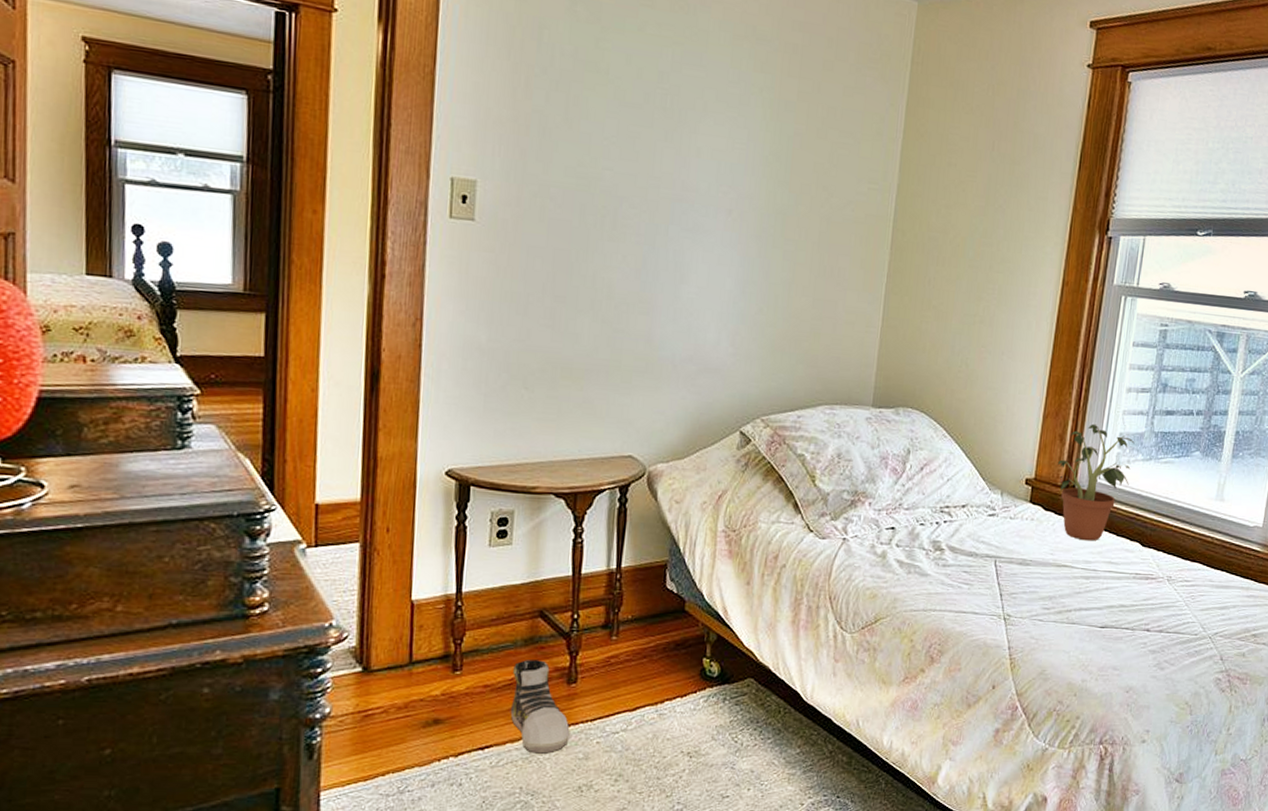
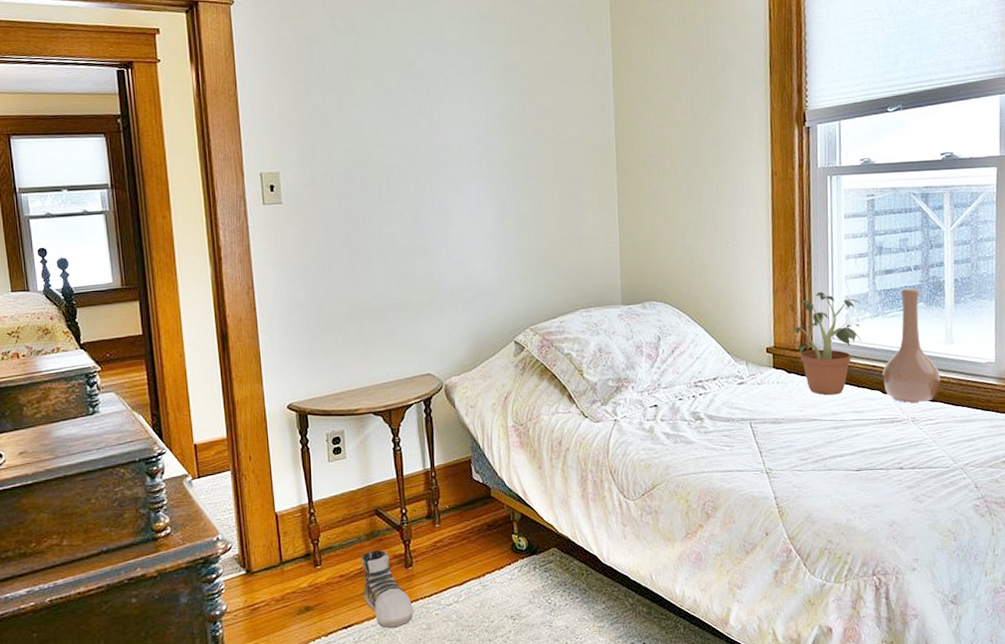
vase: none [1143,433,1205,562] -> present [882,288,940,403]

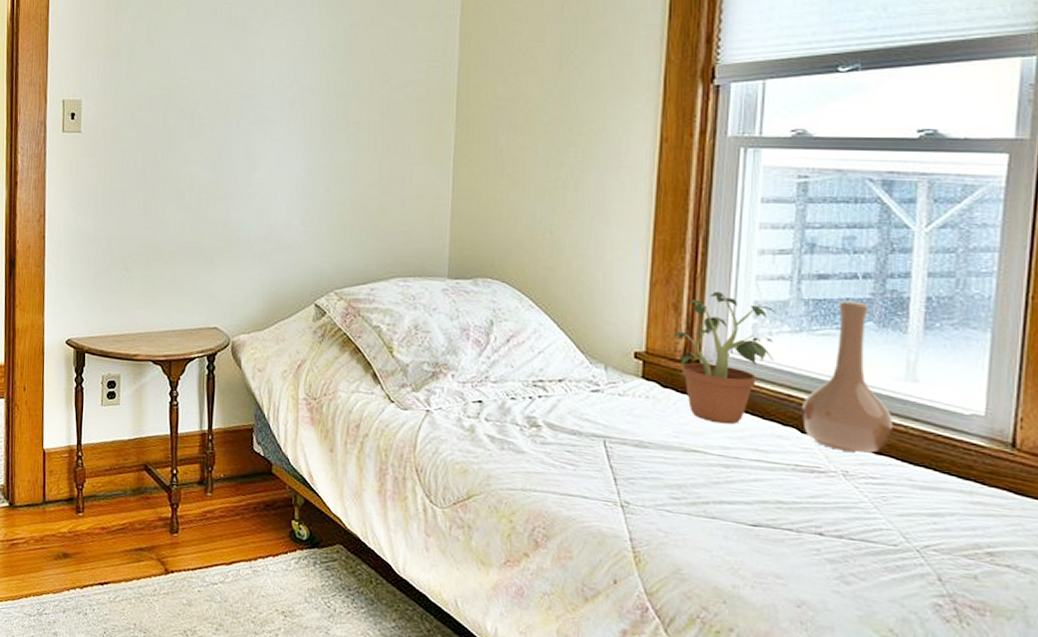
shoe: present [361,550,413,628] -> none [123,508,175,596]

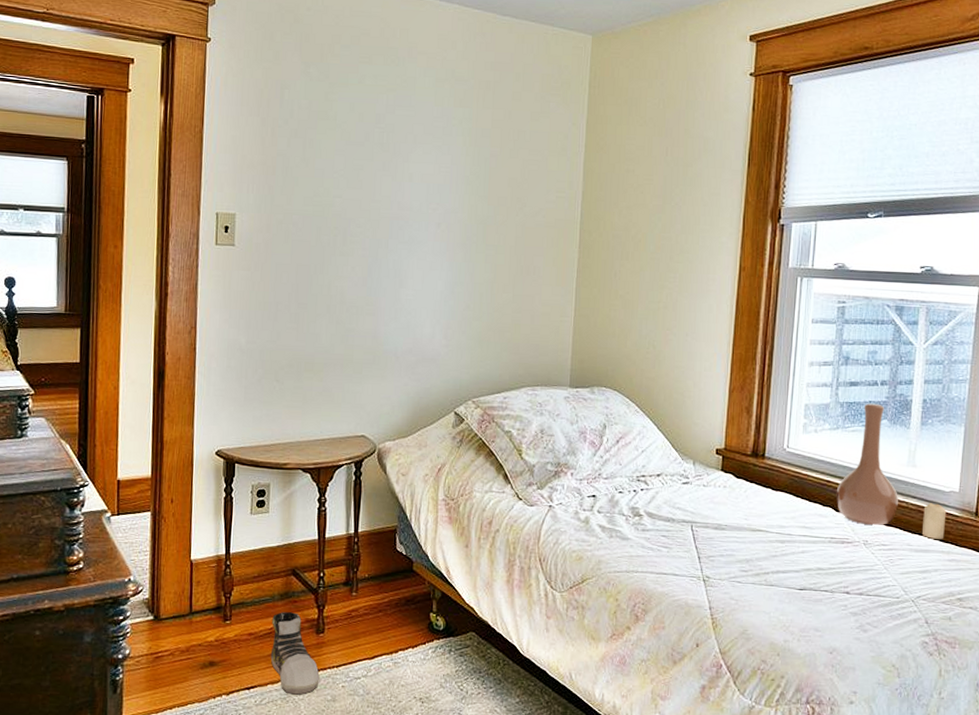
shoe: none [123,508,175,596] -> present [270,612,320,695]
potted plant: present [673,291,776,424] -> none [745,396,821,507]
candle: none [929,428,966,476] -> present [921,503,947,540]

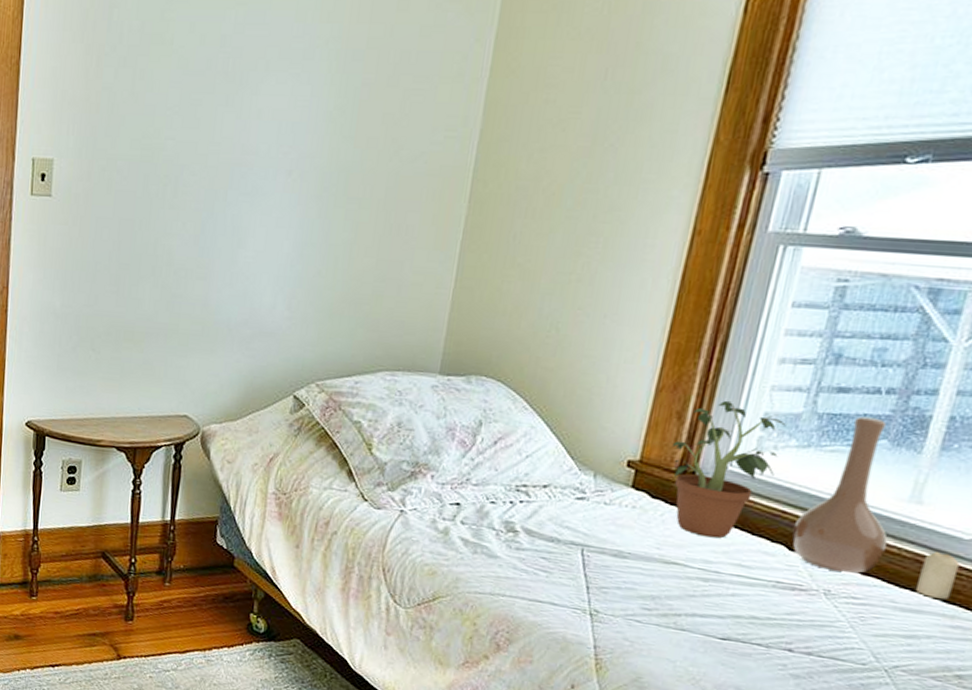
shoe: present [270,612,320,695] -> none [76,594,127,680]
potted plant: none [745,396,821,507] -> present [671,400,787,538]

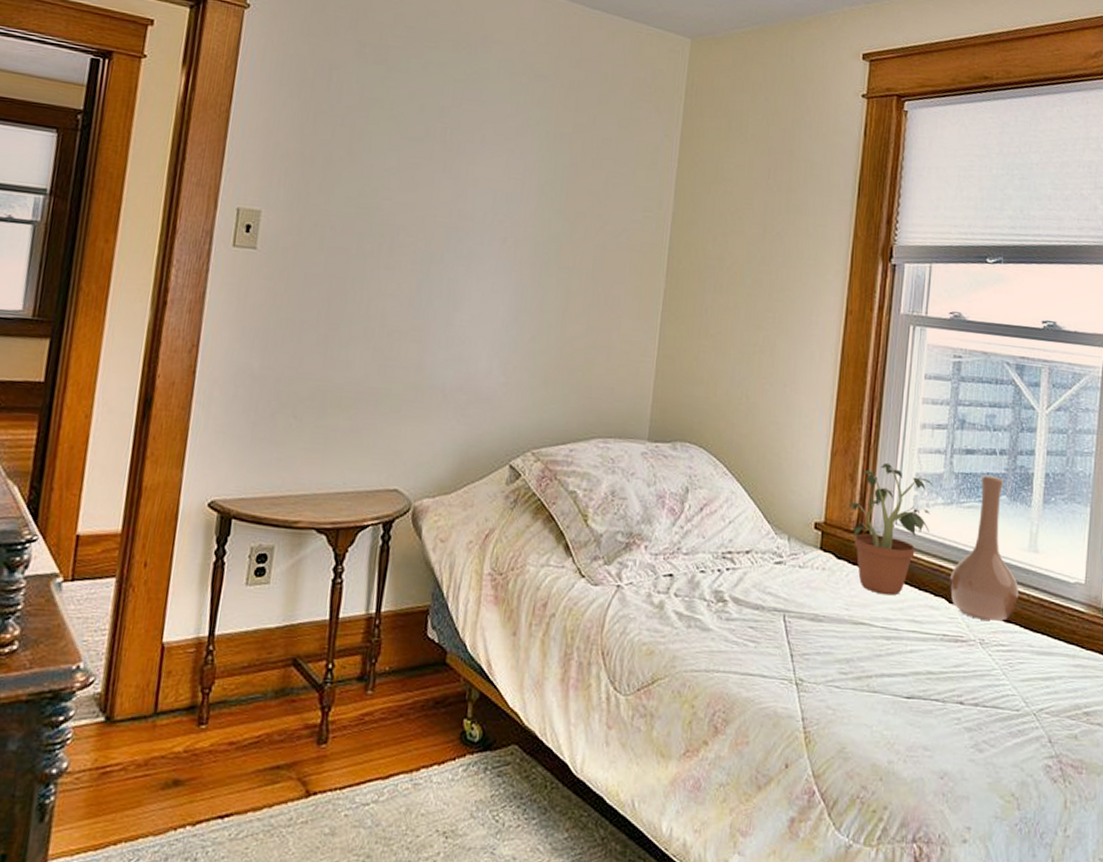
candle: present [915,551,960,600] -> none [1044,596,1072,641]

